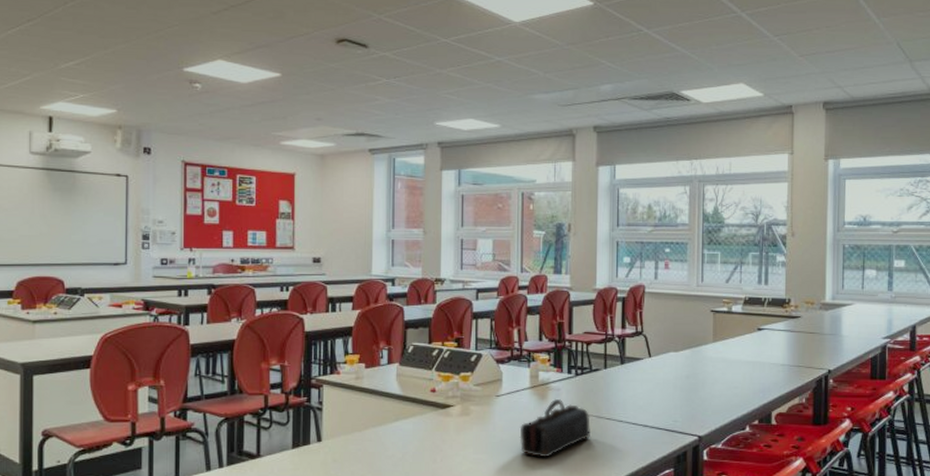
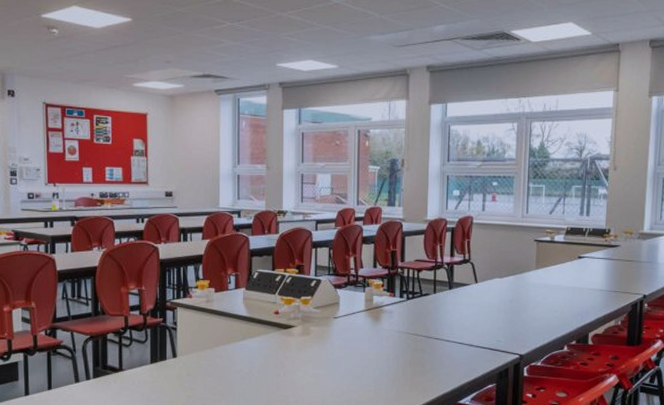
pencil case: present [519,398,591,458] -> none [355,320,420,373]

